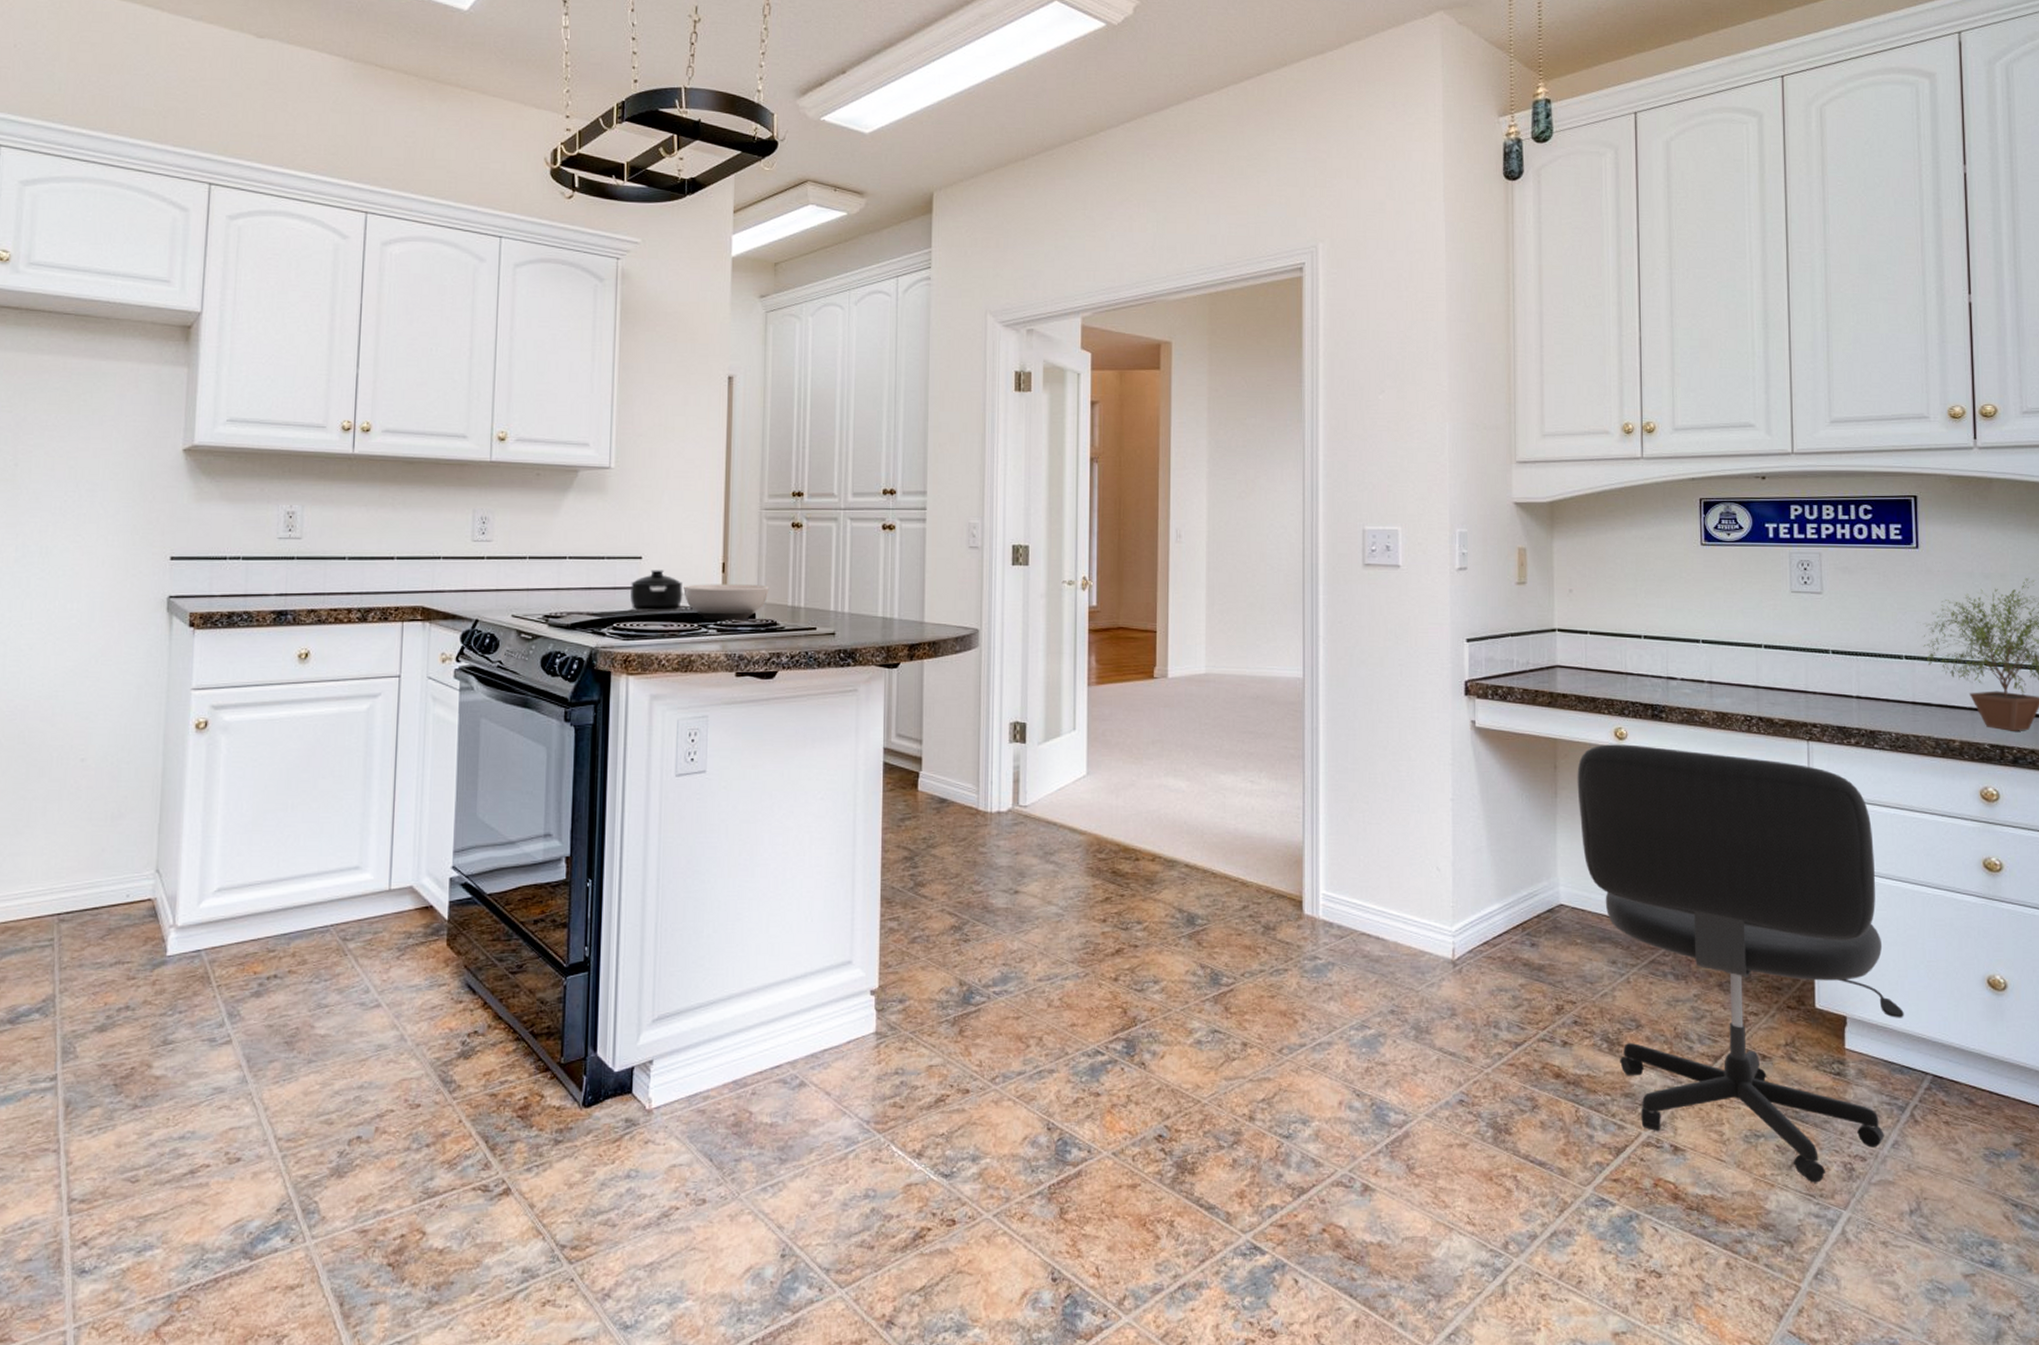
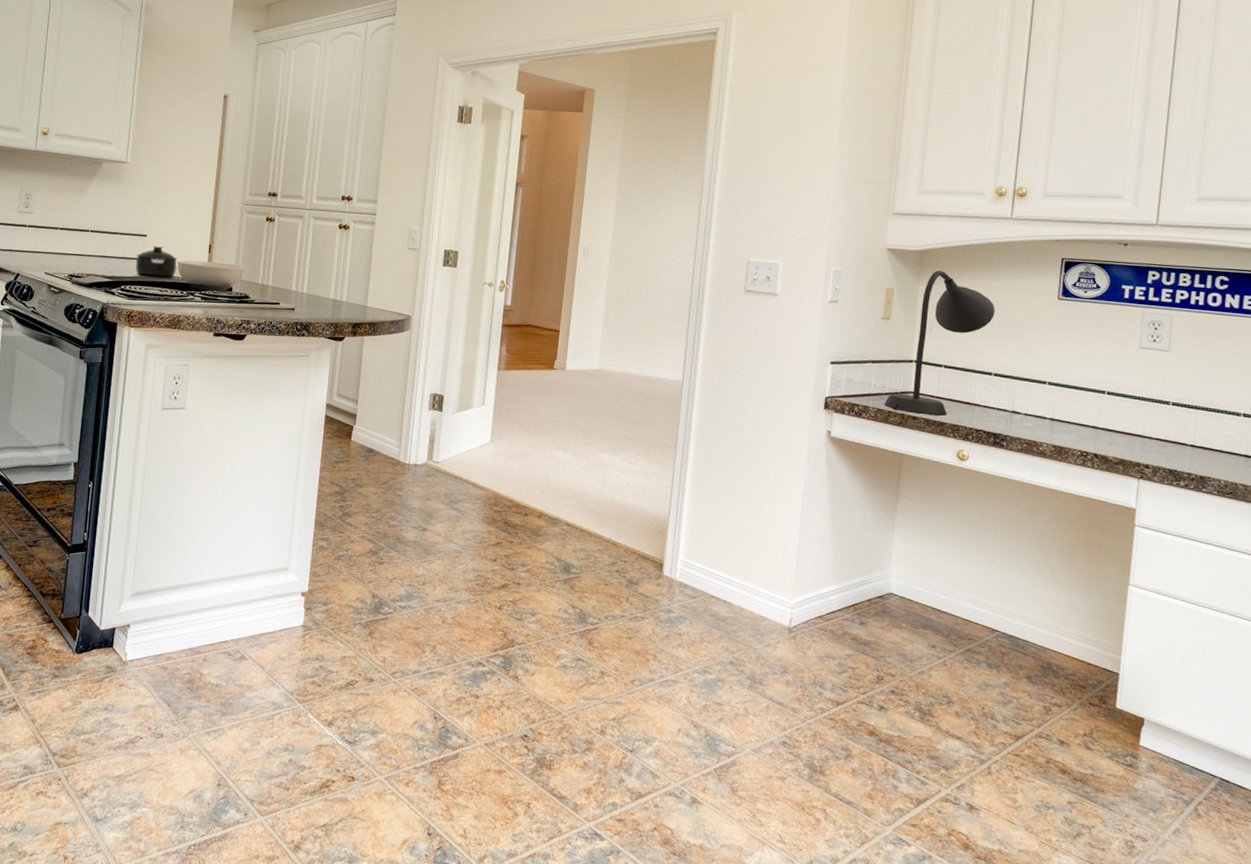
desk lamp: none [1530,522,1637,691] -> present [884,270,995,417]
office chair: present [1577,744,1904,1183] -> none [916,462,1200,854]

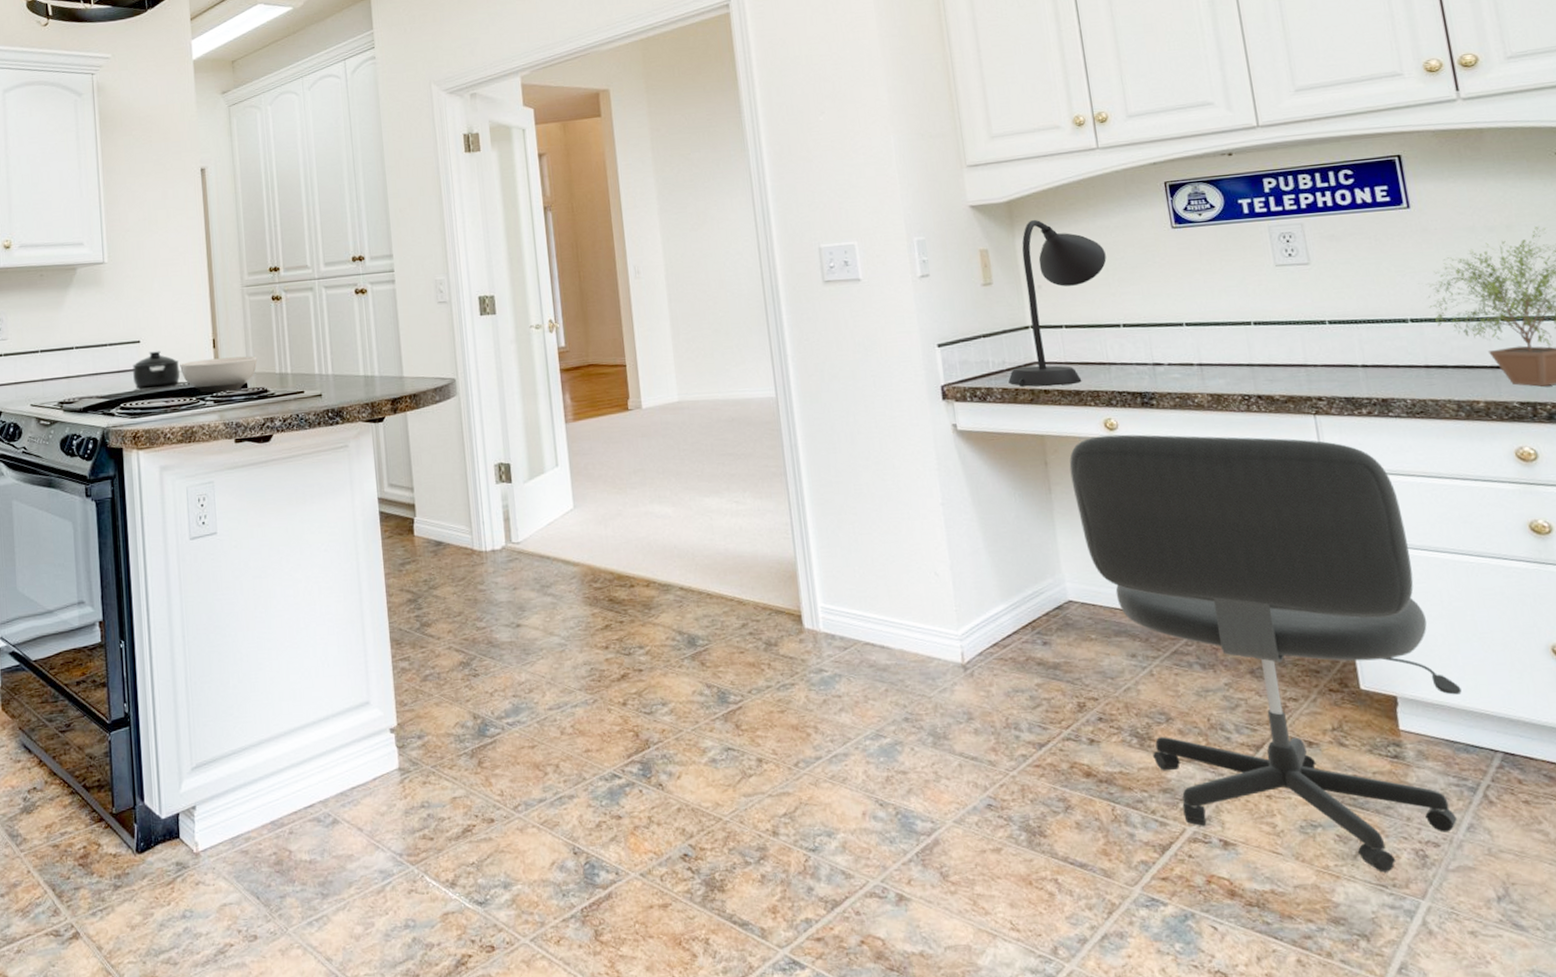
office chair: none [916,462,1200,854] -> present [1069,434,1462,873]

